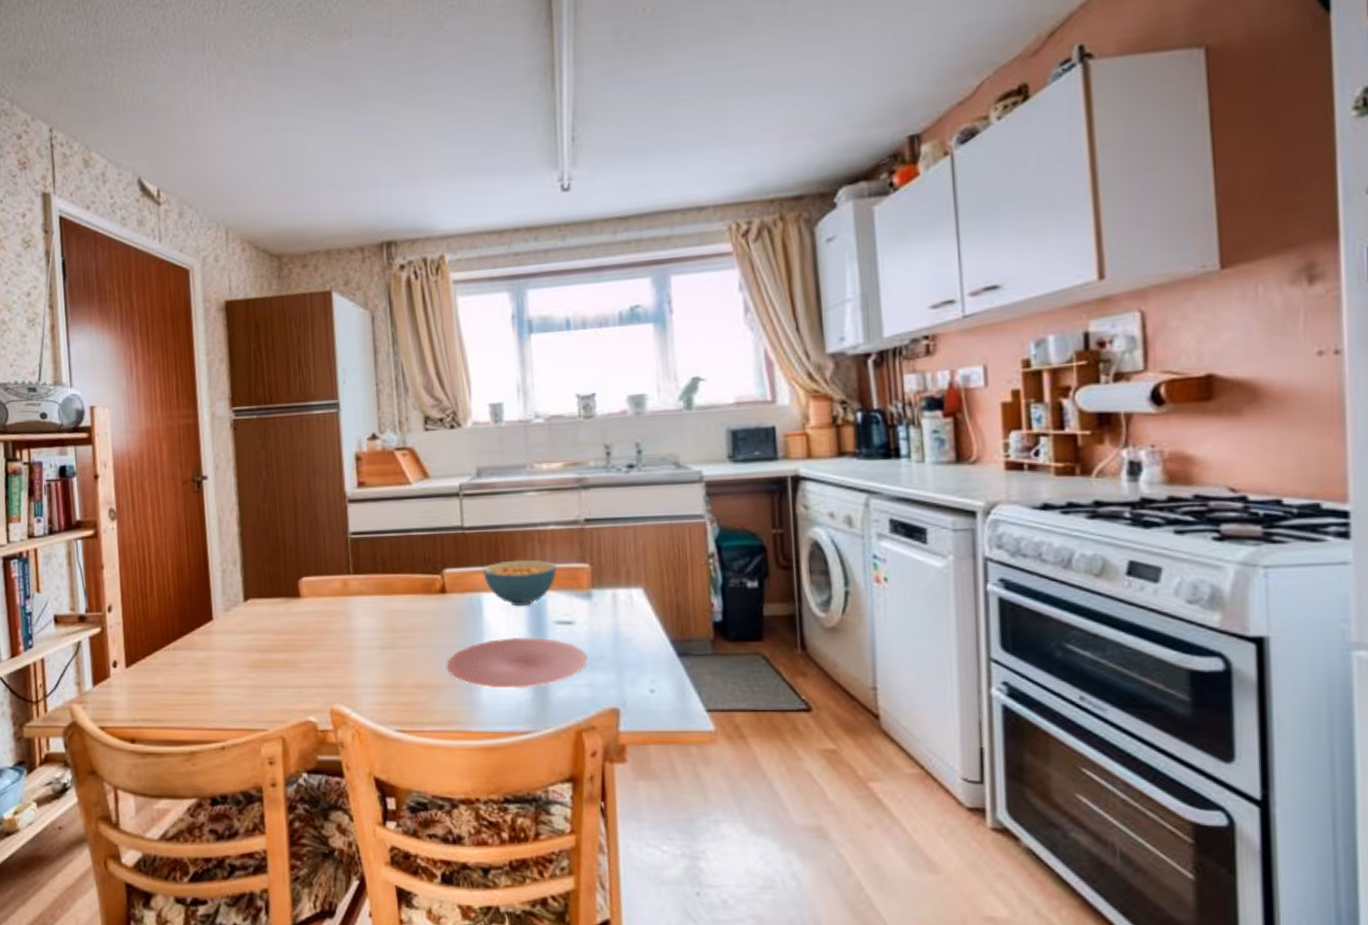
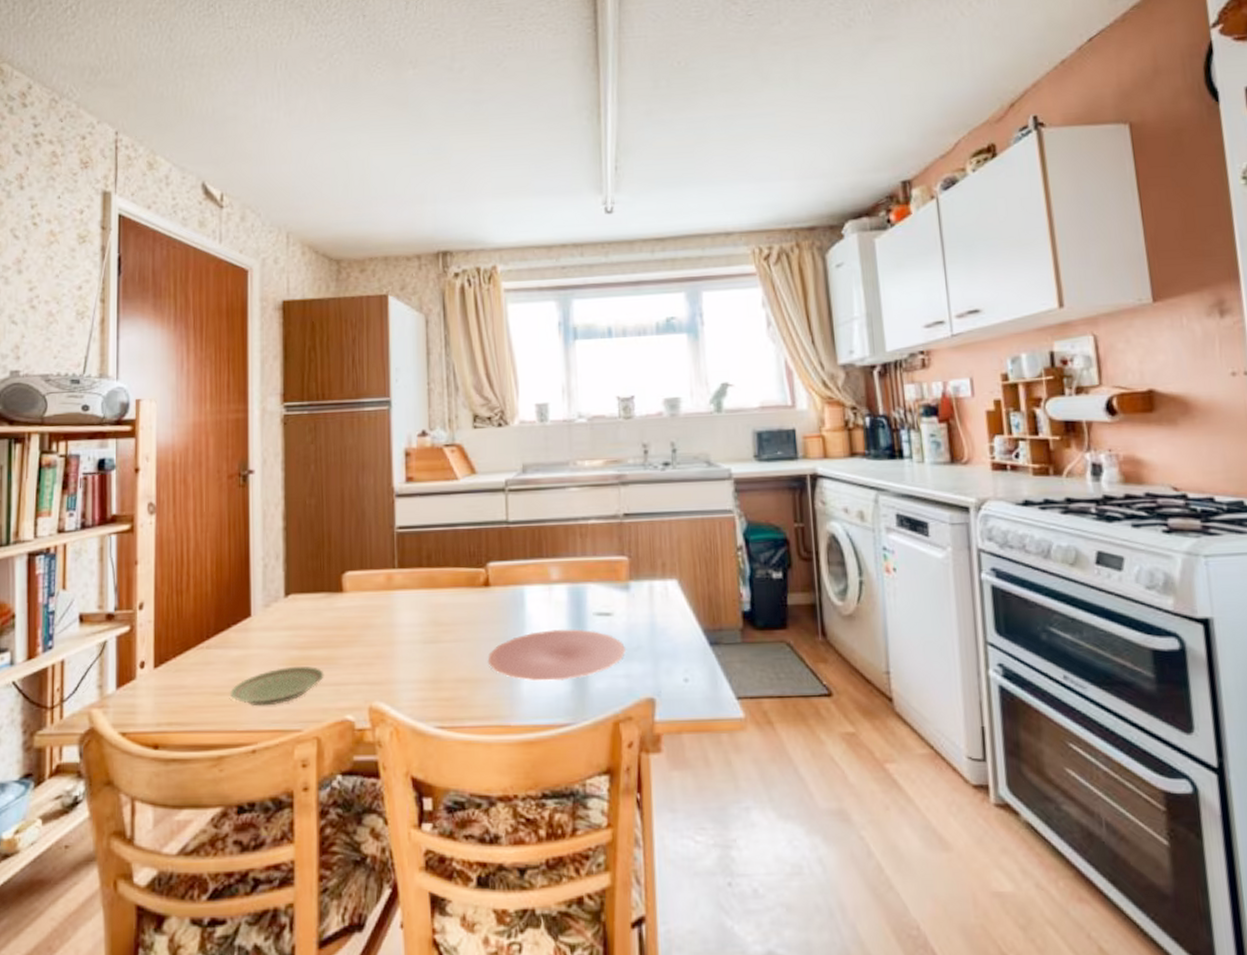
plate: none [198,668,286,706] -> present [230,666,325,707]
cereal bowl: present [483,559,557,607] -> none [526,552,597,599]

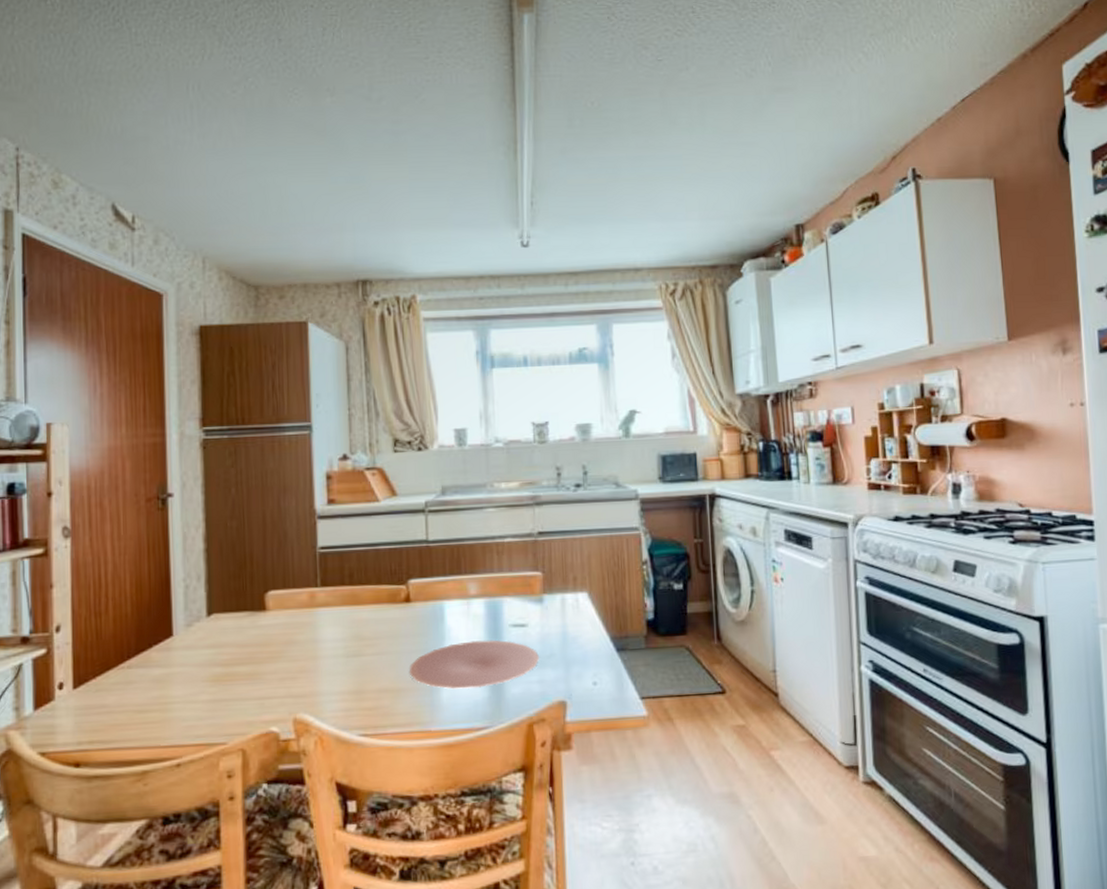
plate: present [230,666,325,707] -> none [153,682,249,723]

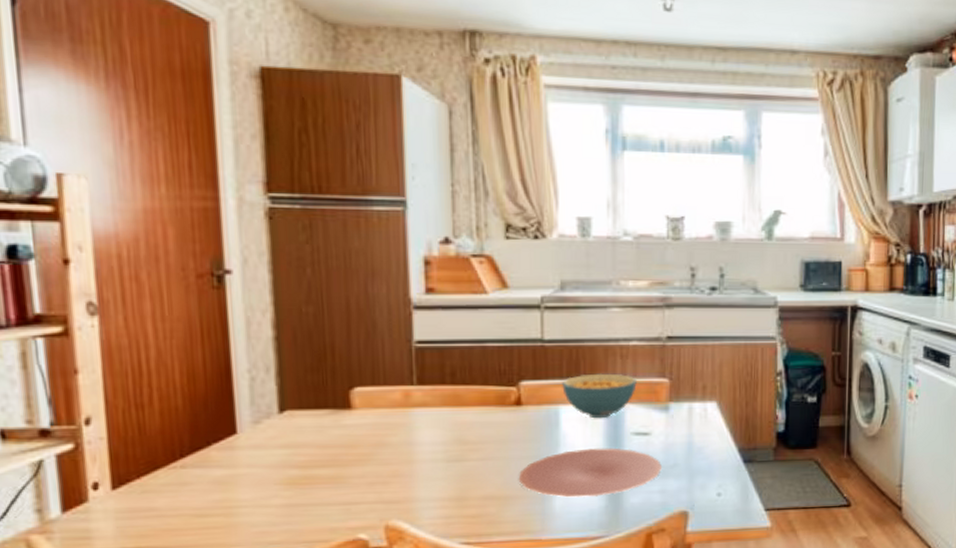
cereal bowl: none [446,569,513,613] -> present [562,373,637,419]

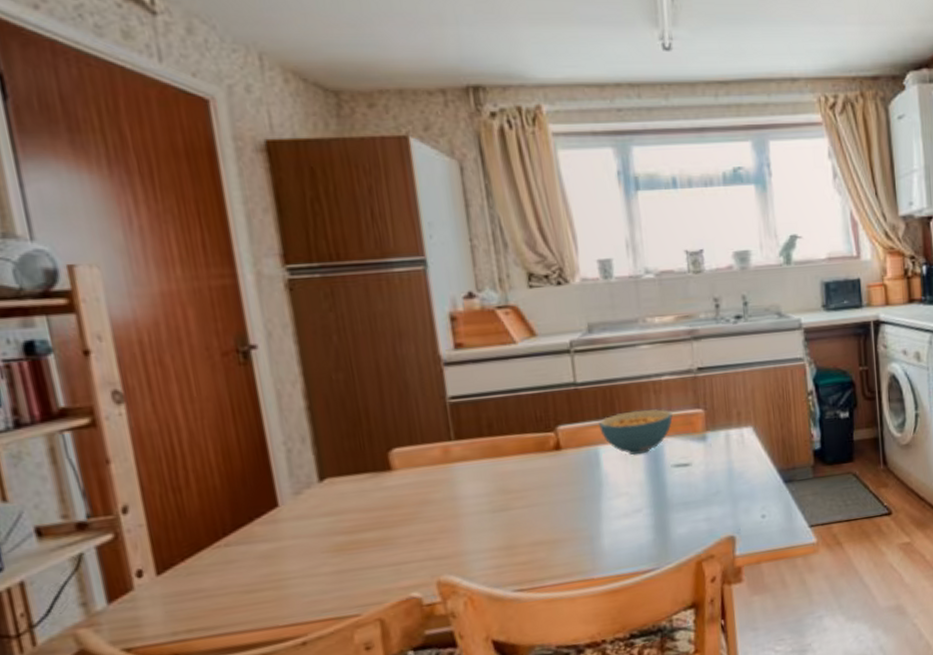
plate: present [518,448,663,498] -> none [564,481,706,535]

